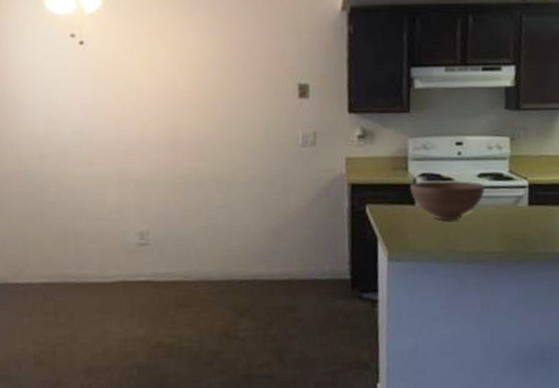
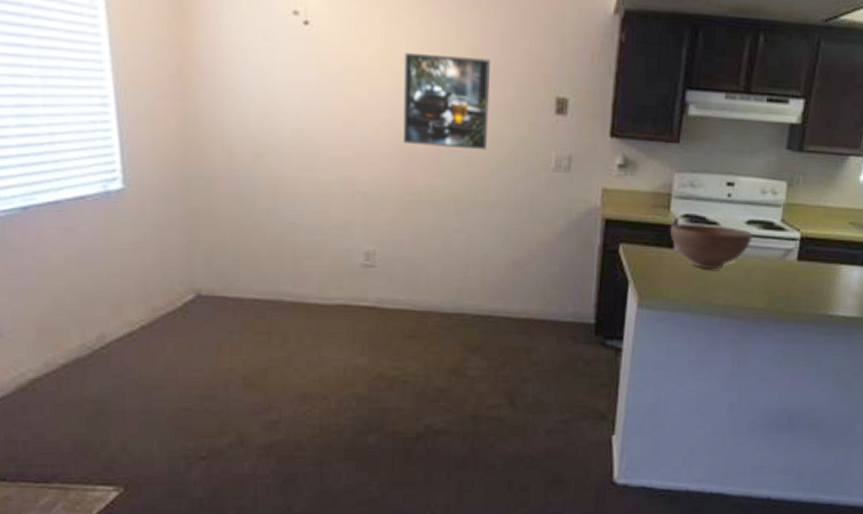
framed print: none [165,58,242,135] -> present [402,51,491,151]

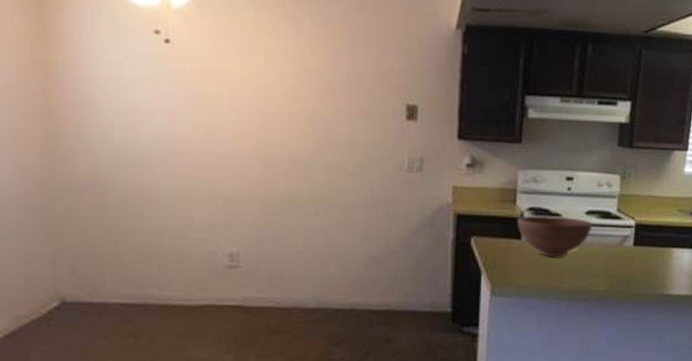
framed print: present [402,51,491,151] -> none [261,66,345,155]

